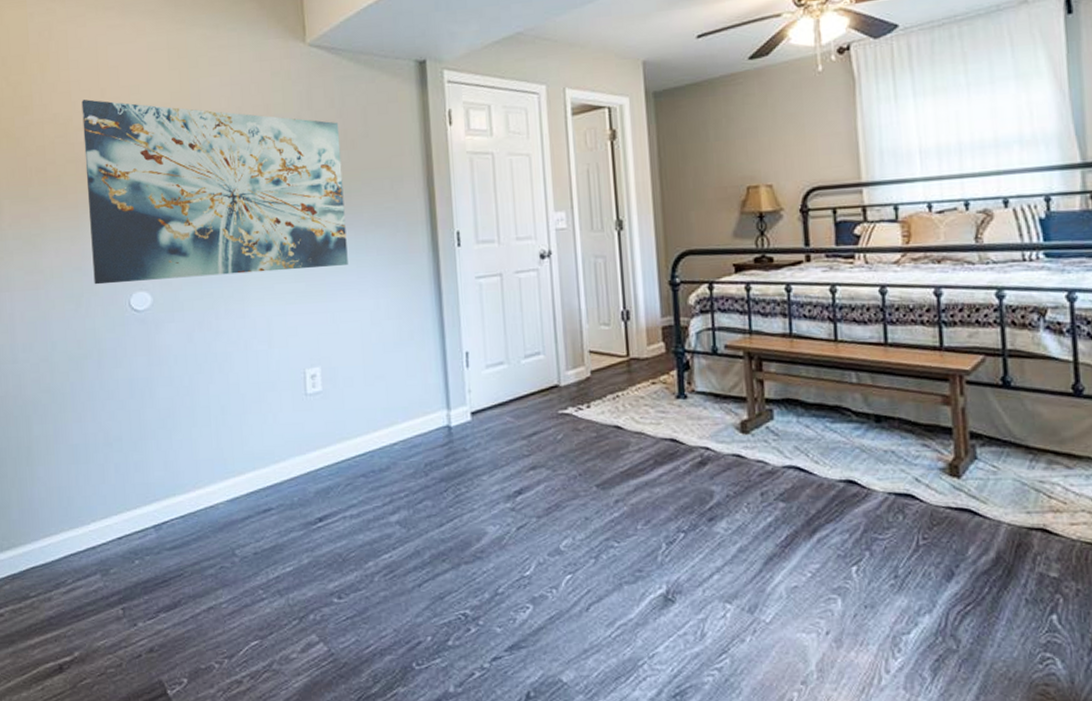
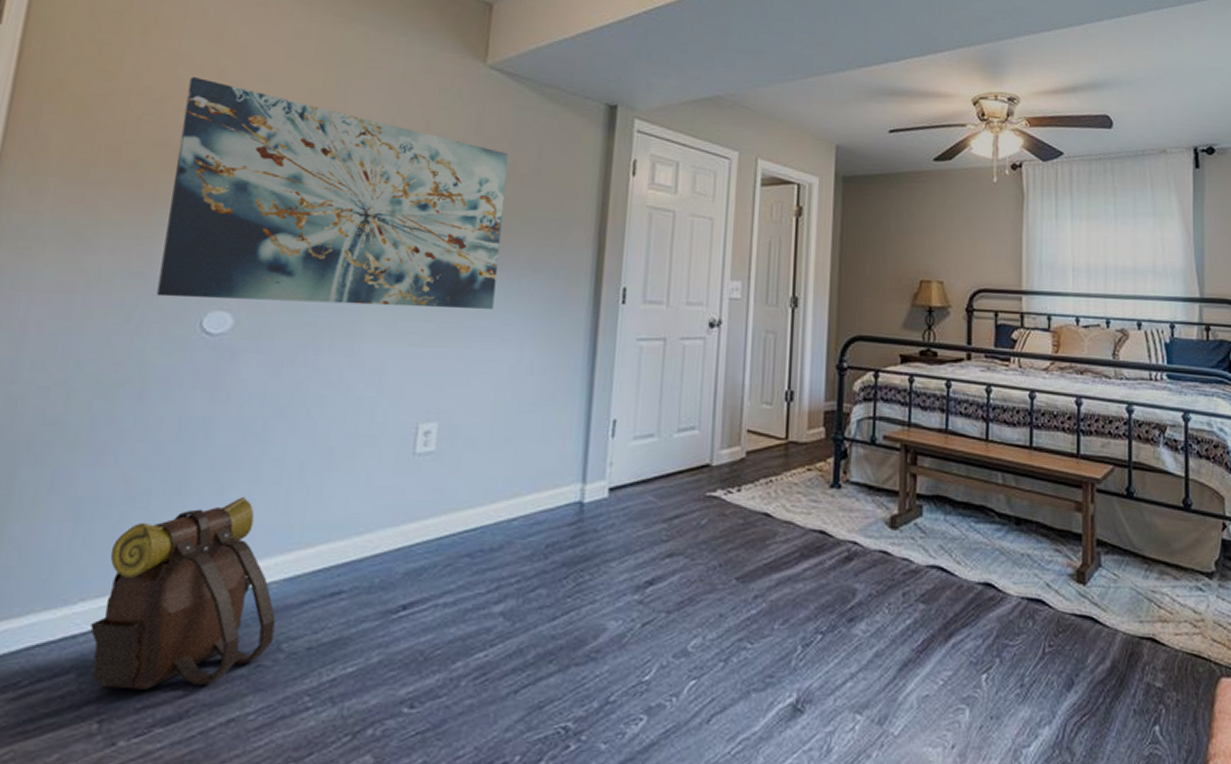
backpack: none [103,437,229,586] -> present [90,496,276,690]

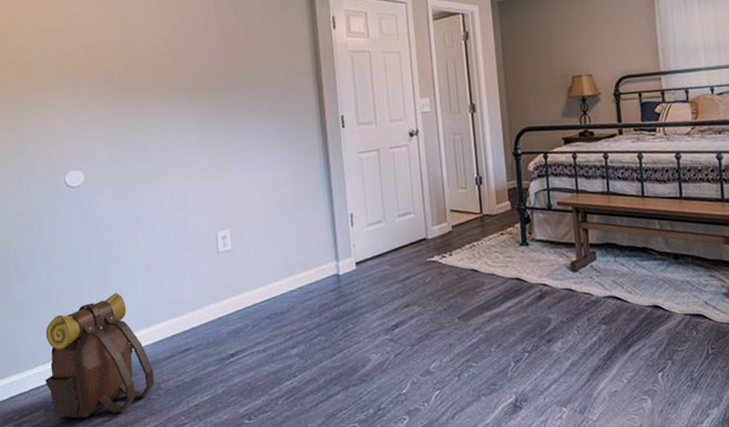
wall art: present [156,77,509,309] -> none [19,9,252,166]

